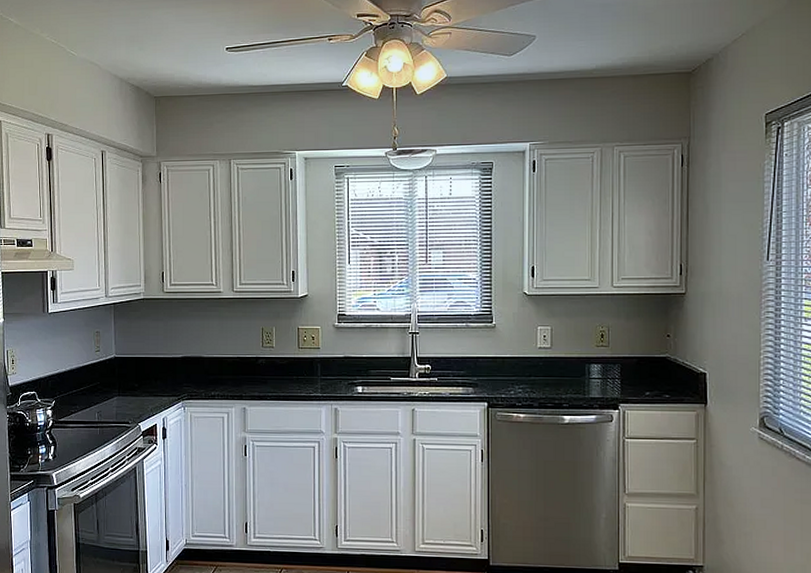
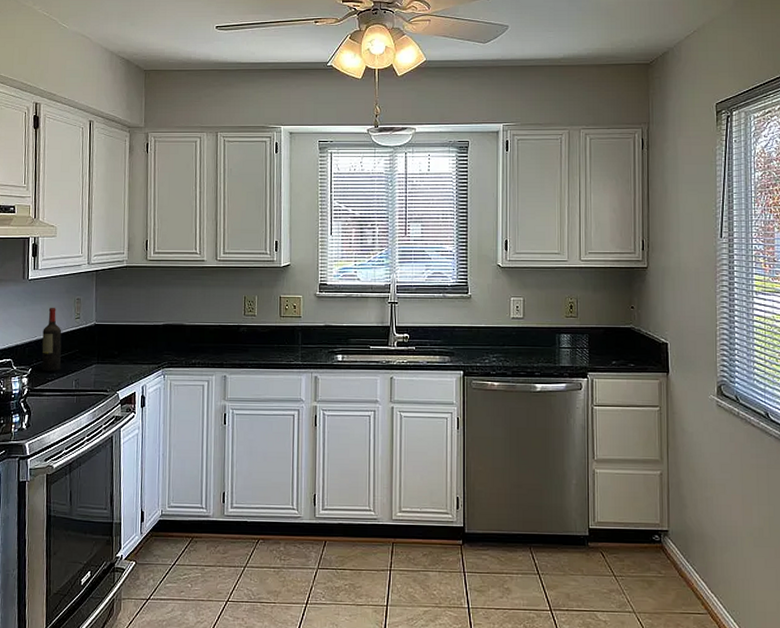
wine bottle: none [64,340,84,404] -> present [42,307,62,372]

